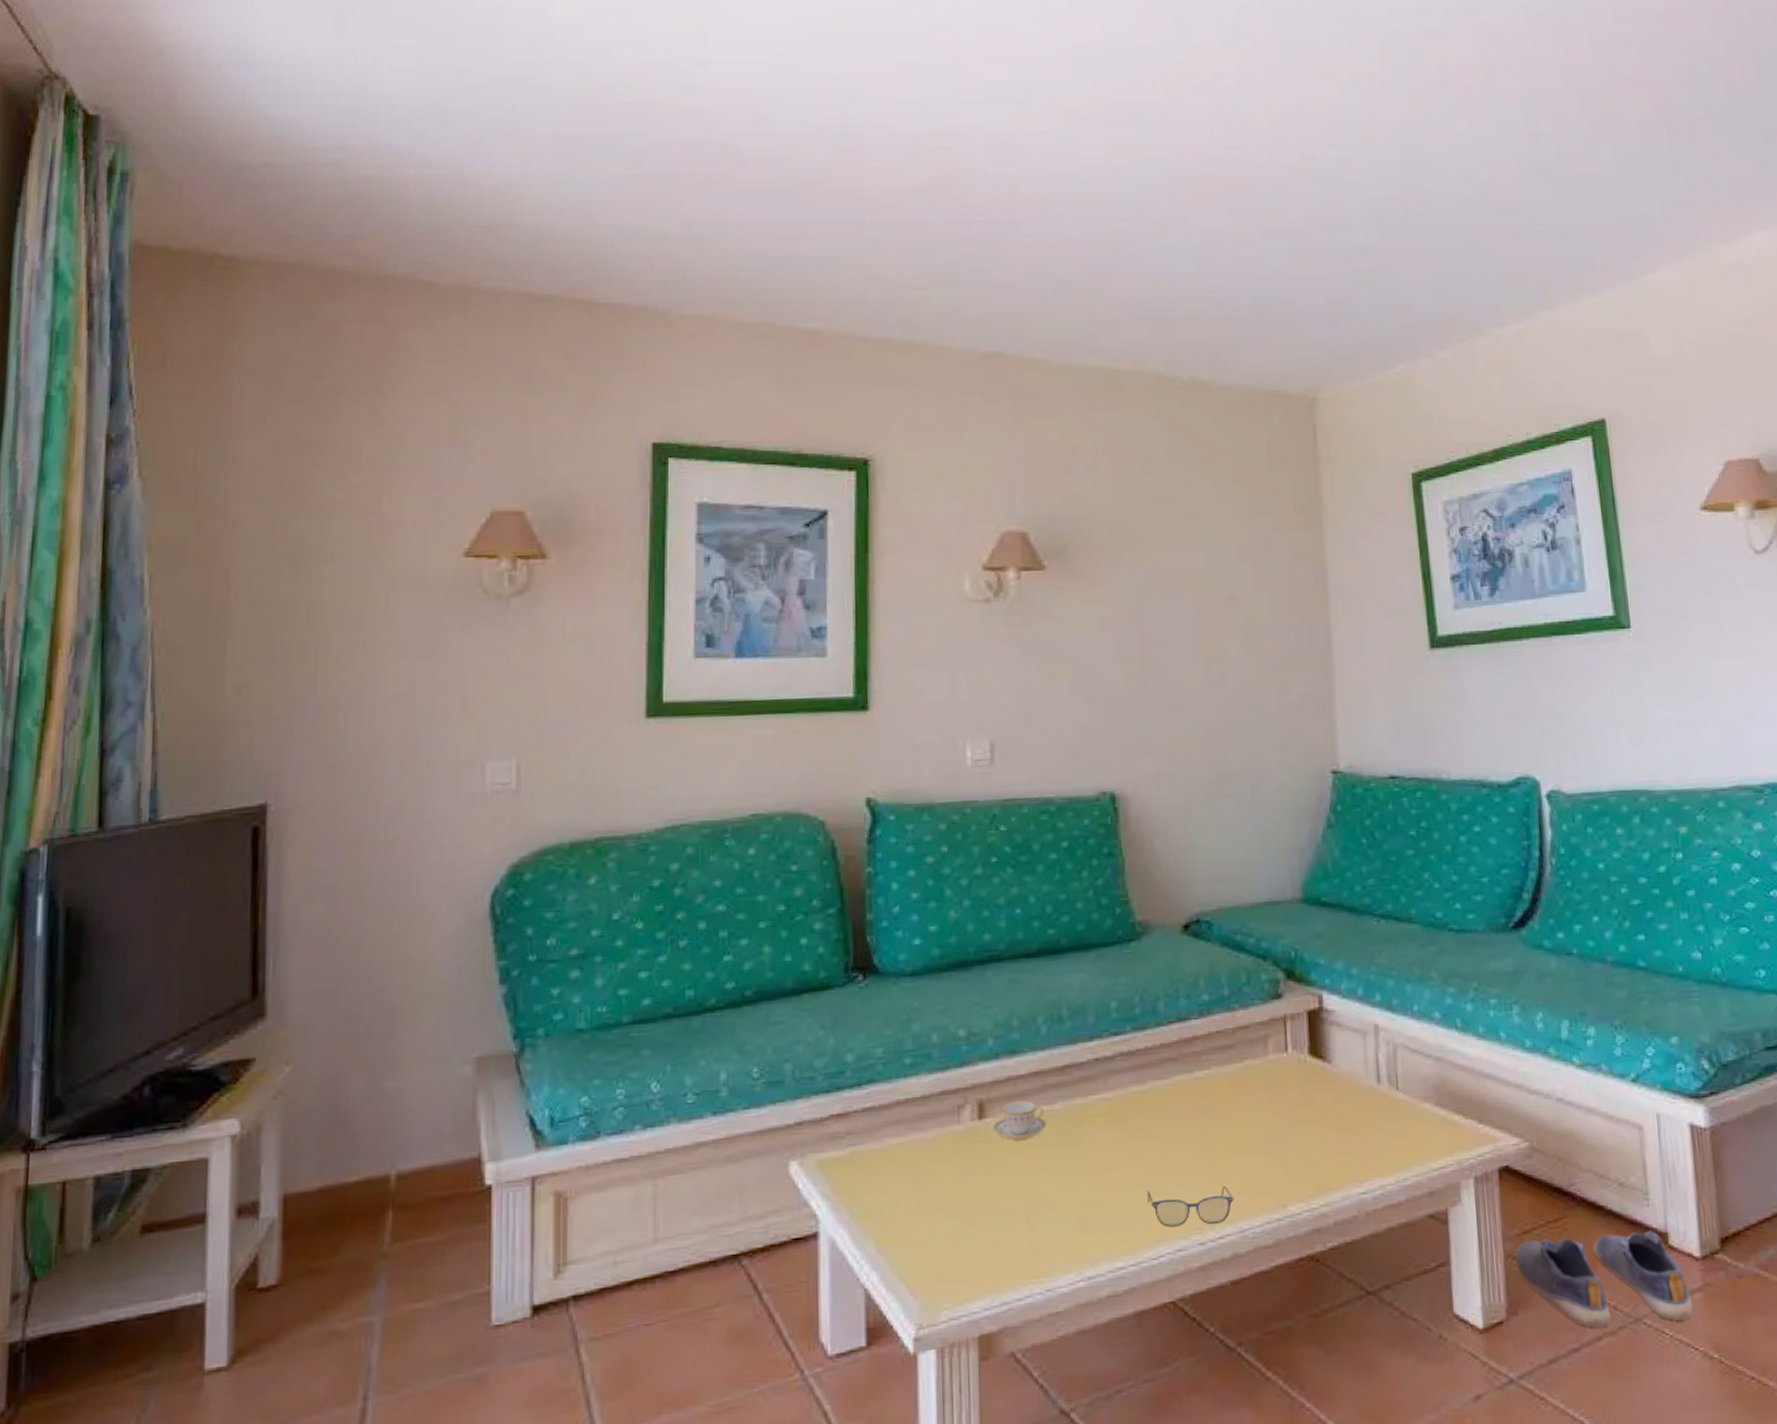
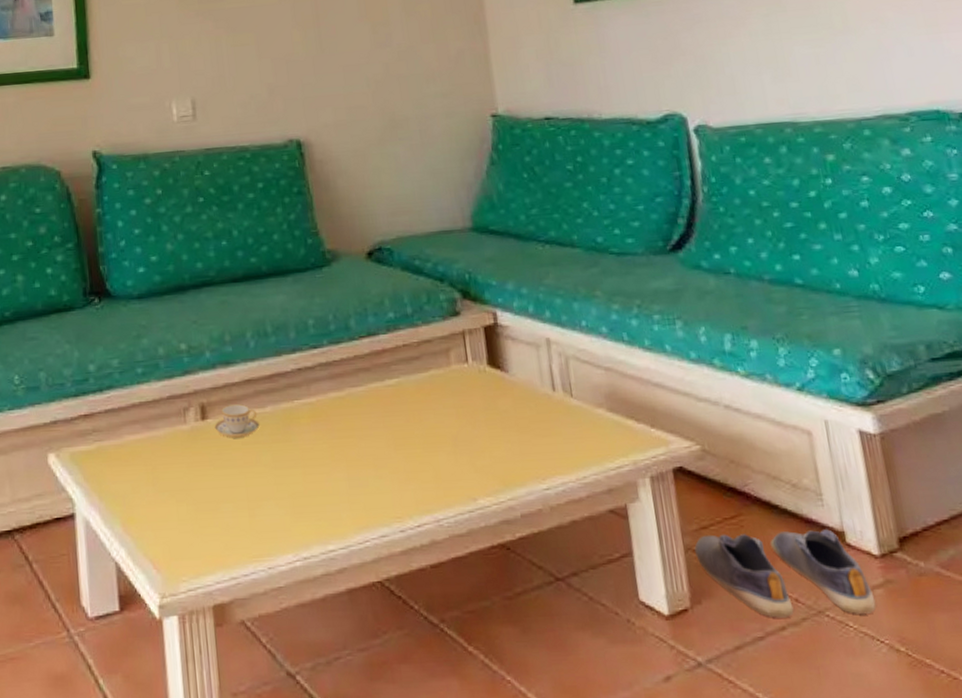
glasses: present [1147,1185,1234,1227] -> none [351,480,429,516]

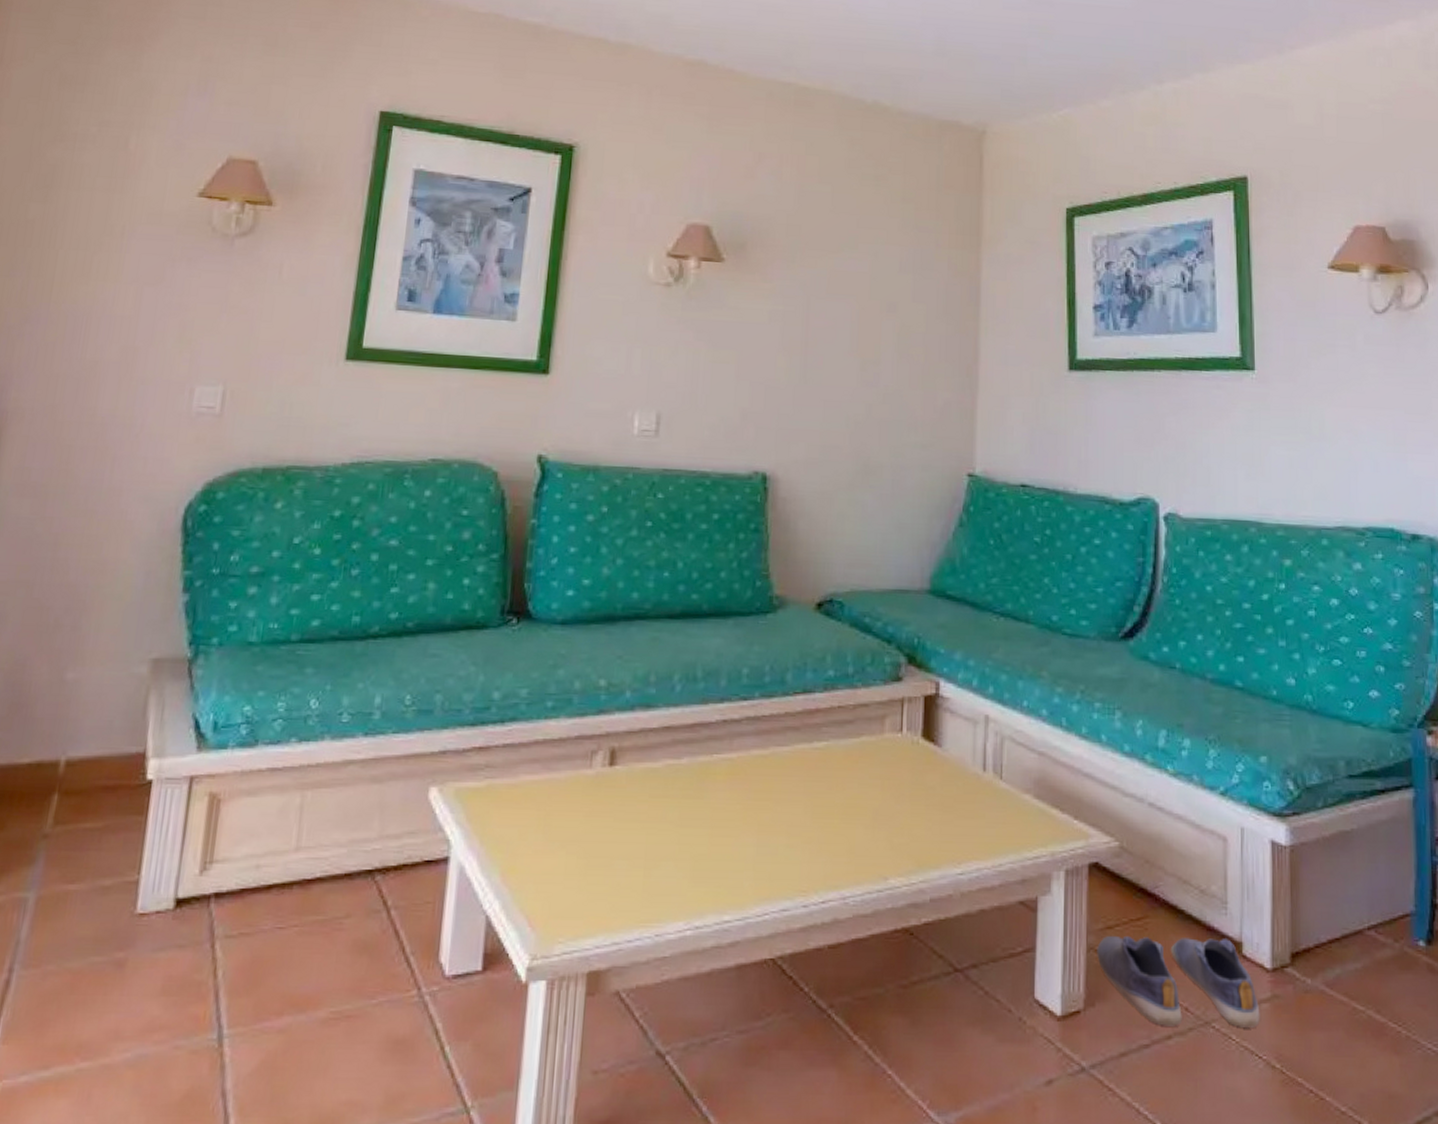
teacup: present [214,404,260,438] -> none [622,752,672,789]

